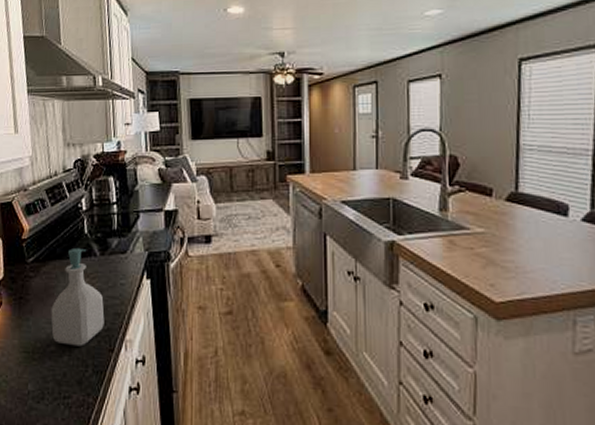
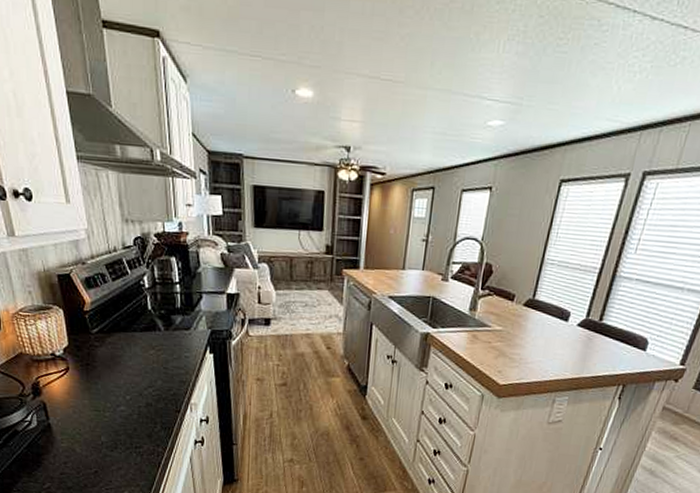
soap bottle: present [51,247,105,347] -> none [119,322,171,407]

